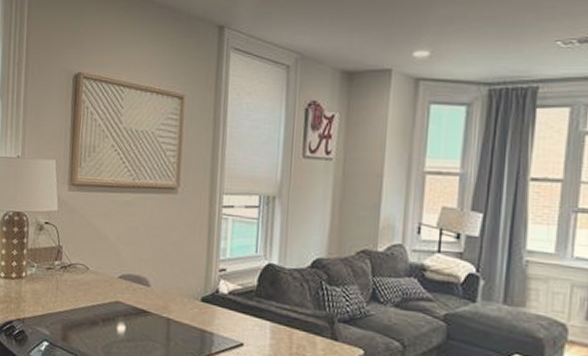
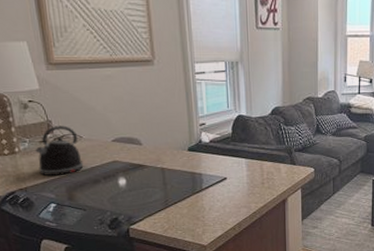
kettle: none [40,252,85,310] -> present [35,125,84,177]

